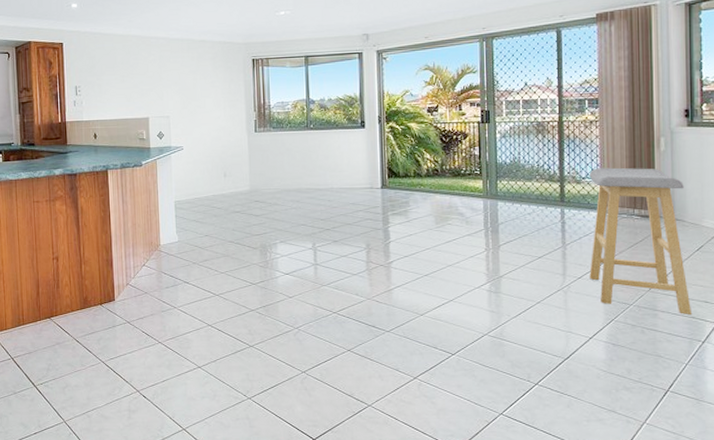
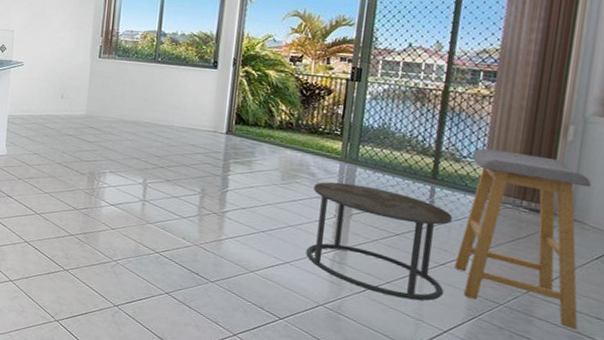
side table: none [464,217,584,315] -> present [306,182,453,301]

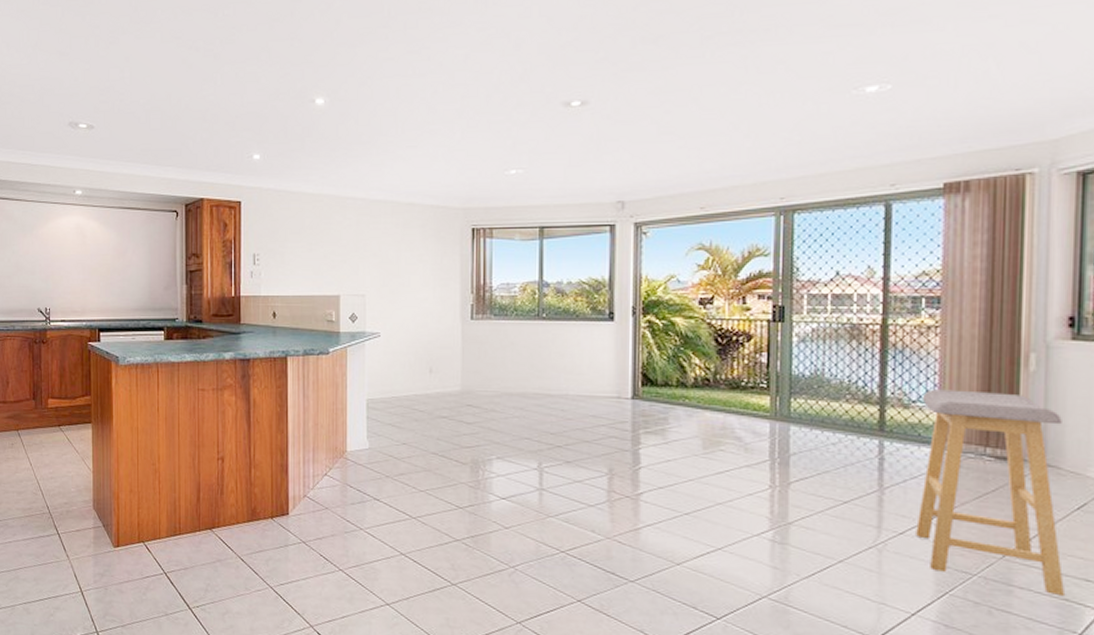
side table: present [306,182,453,301] -> none [740,445,908,580]

